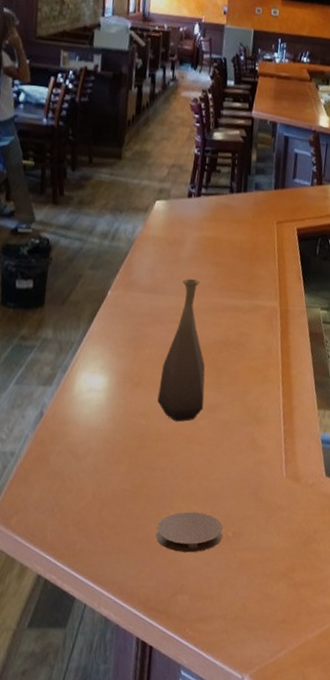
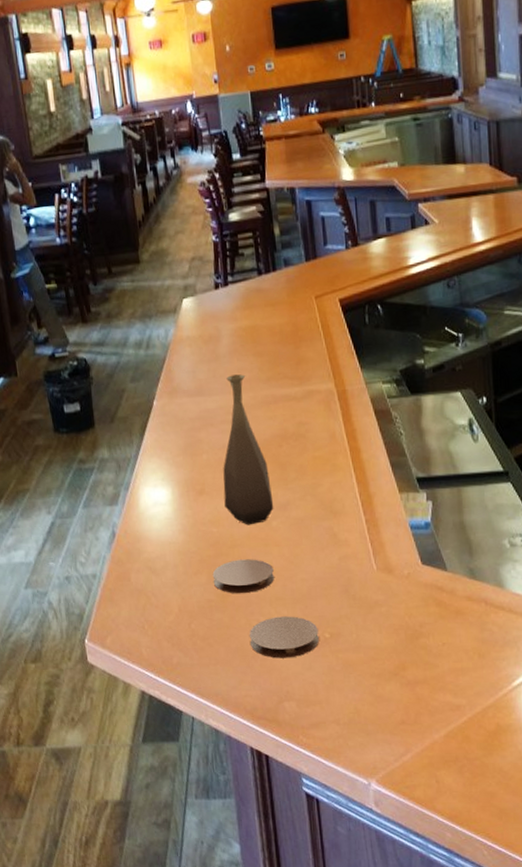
coaster: none [131,453,192,487] -> present [212,559,274,594]

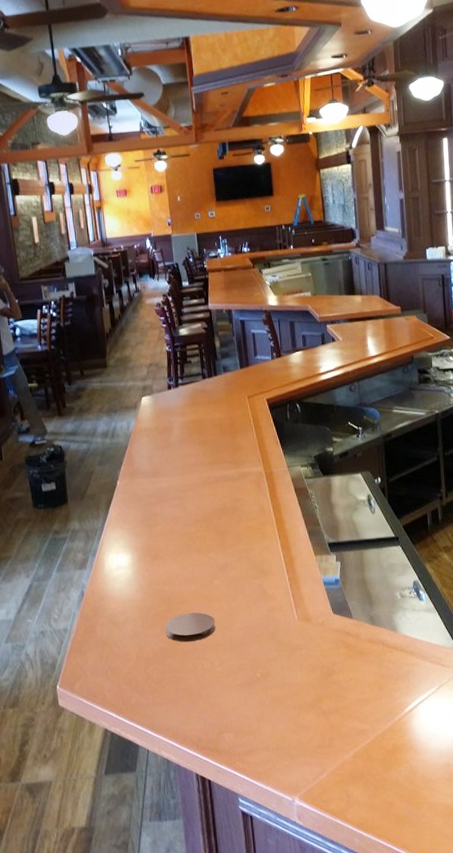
bottle: present [223,374,274,525] -> none [174,459,215,584]
coaster: present [249,616,319,659] -> none [195,660,252,696]

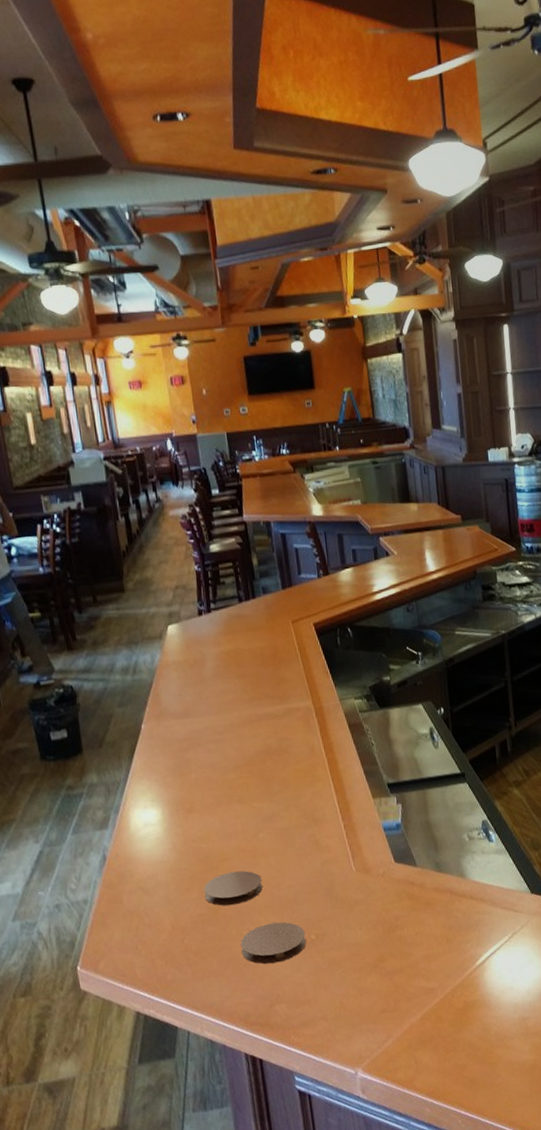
coaster: none [195,660,252,696] -> present [240,922,306,965]

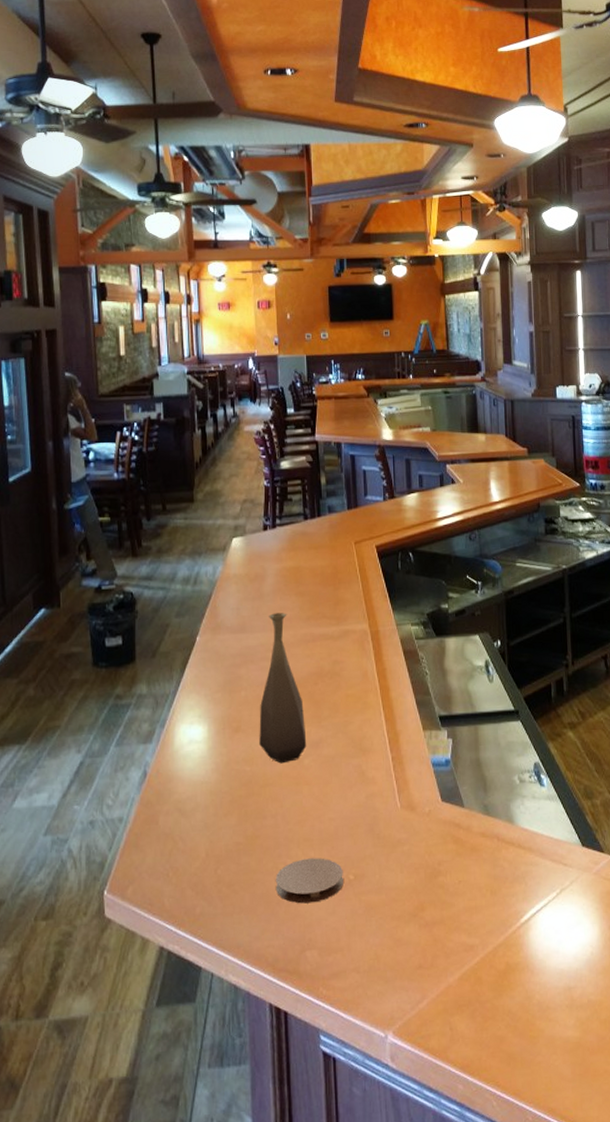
coaster: present [203,870,263,906] -> none [242,798,303,836]
bottle: none [211,695,260,839] -> present [259,613,307,764]

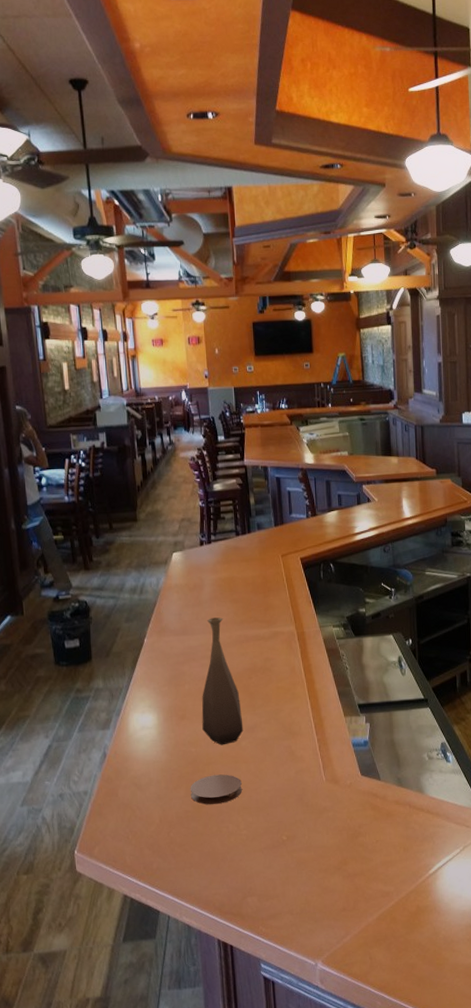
coaster: none [242,798,303,836] -> present [190,774,242,805]
coaster: present [275,858,343,904] -> none [219,822,278,860]

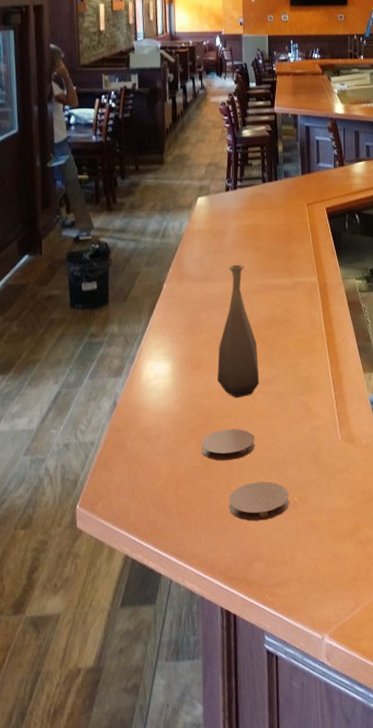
coaster: none [219,822,278,860] -> present [228,481,289,521]

